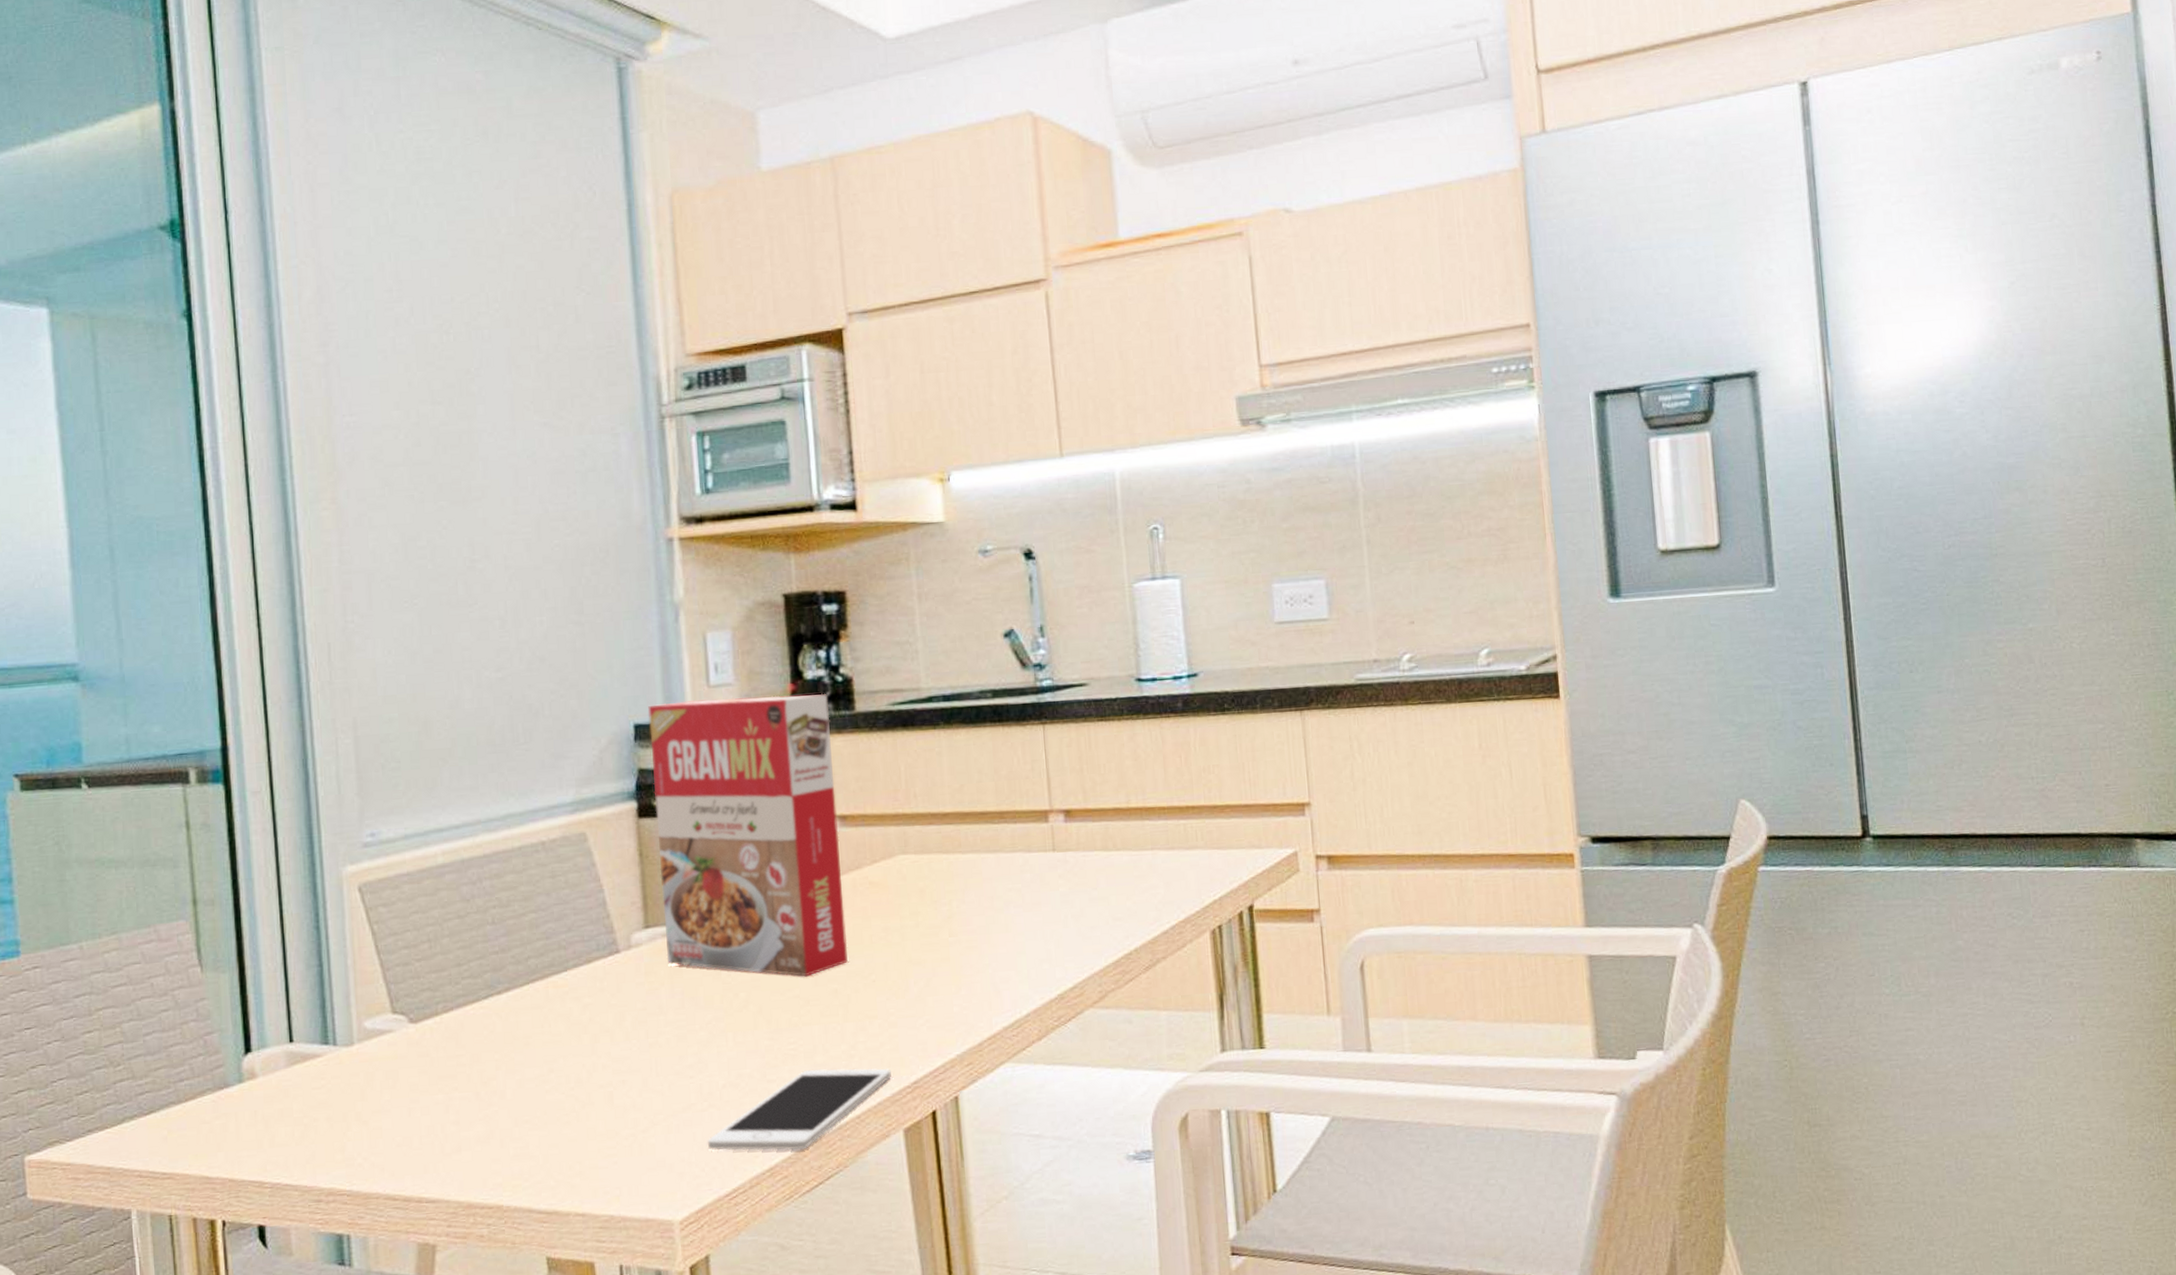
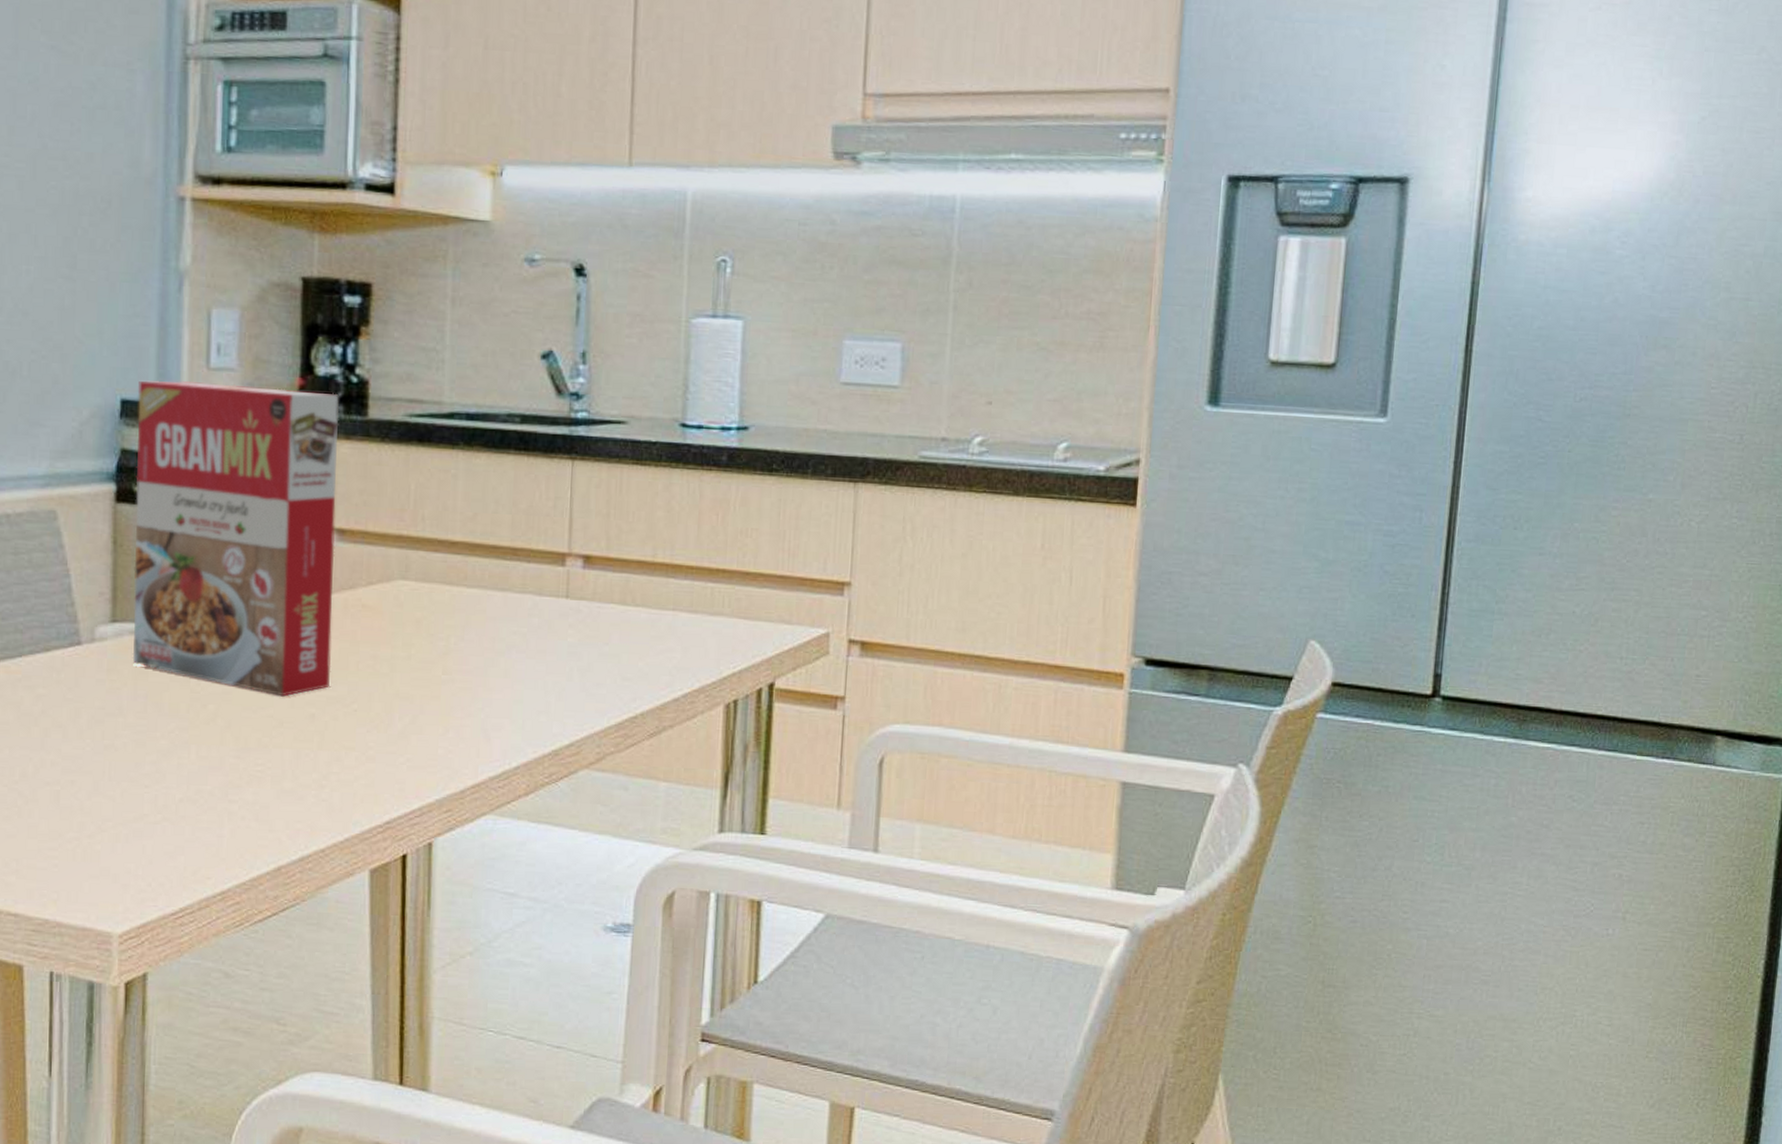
cell phone: present [707,1068,891,1151] -> none [157,794,363,877]

